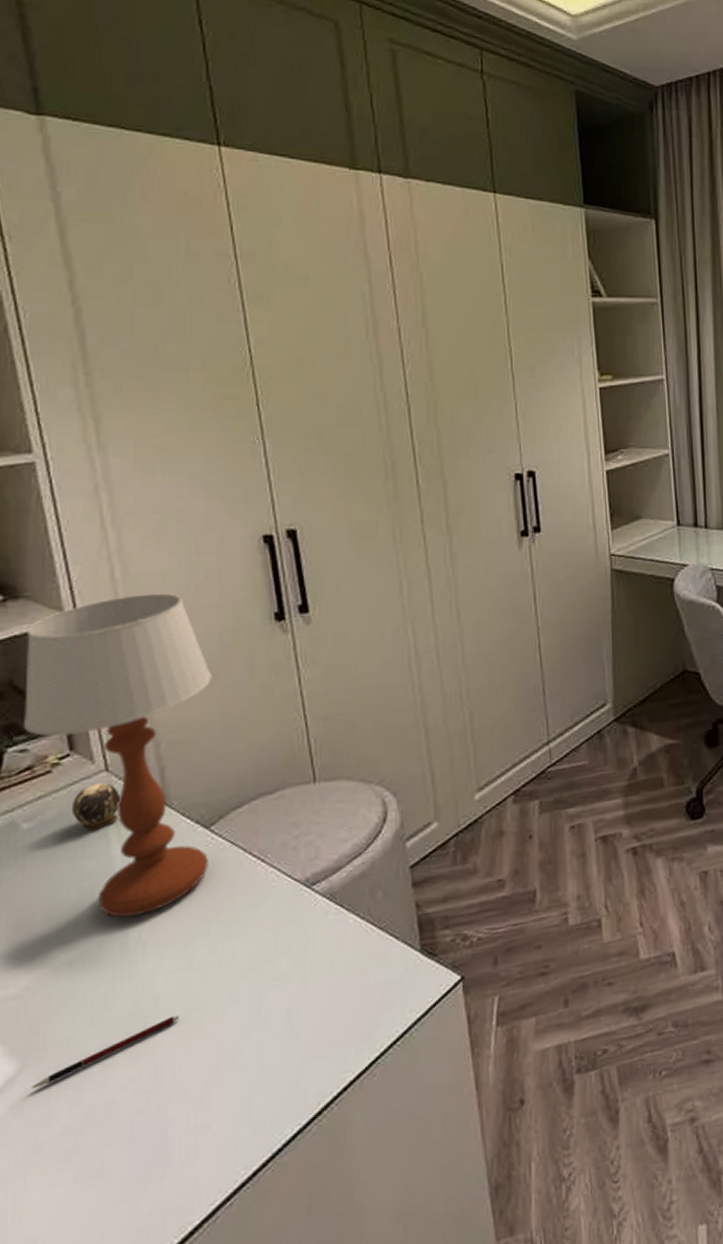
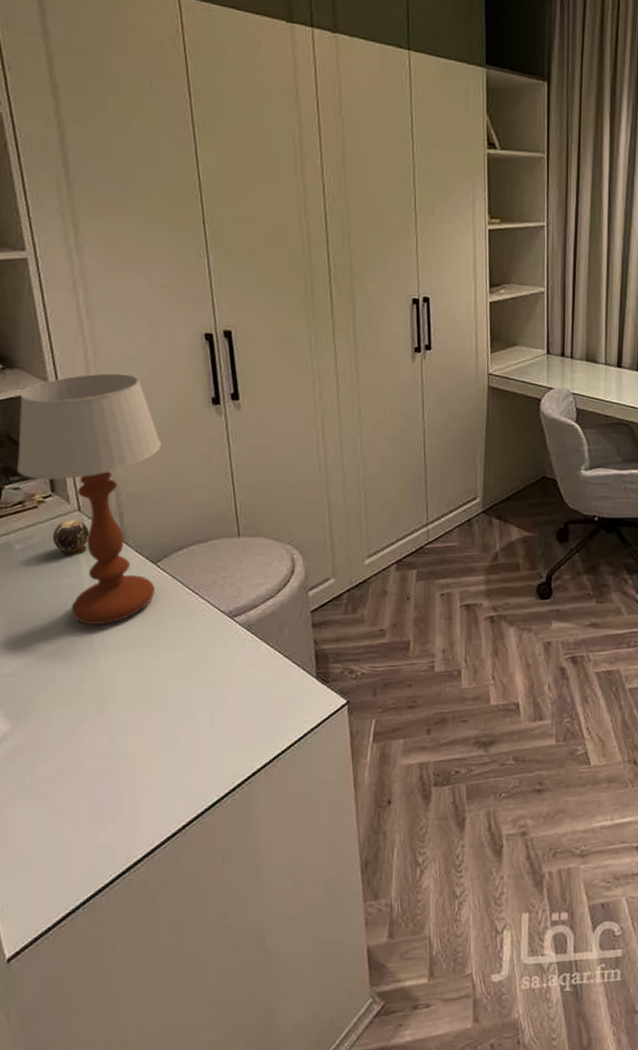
pen: present [31,1015,179,1089] -> none [21,703,130,744]

